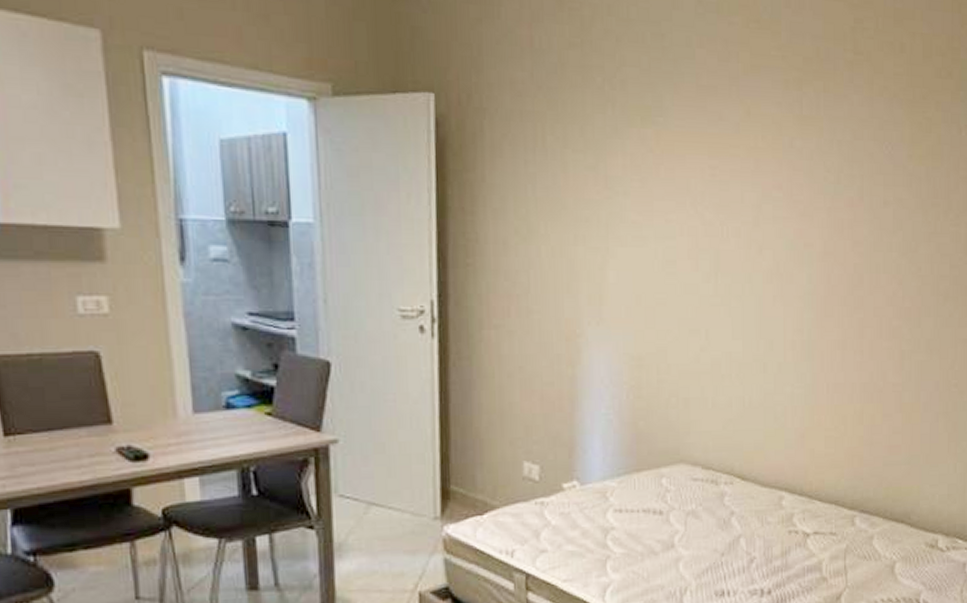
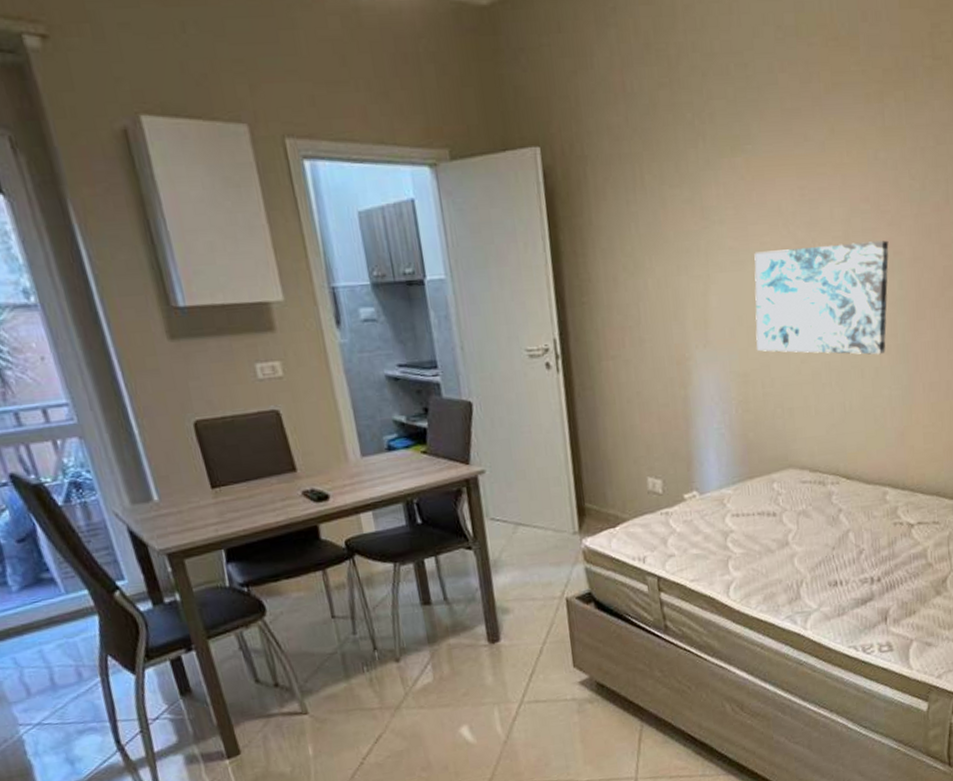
wall art: none [654,229,800,350] -> present [754,240,889,355]

